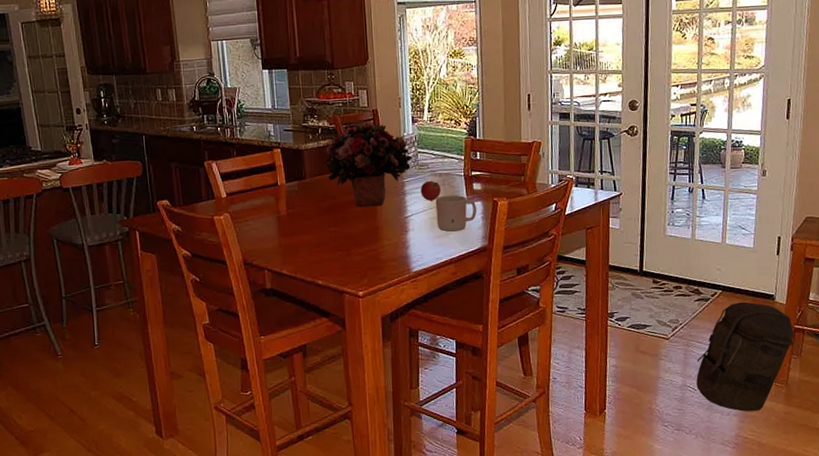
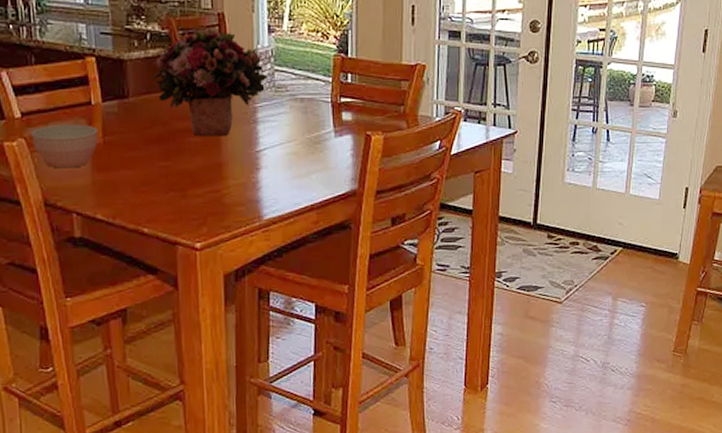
bowl: none [233,201,284,236] -> present [30,125,99,169]
fruit: present [420,180,441,201] -> none [276,107,302,132]
mug: present [435,194,477,232] -> none [295,125,346,171]
backpack: present [696,302,794,412] -> none [589,261,696,385]

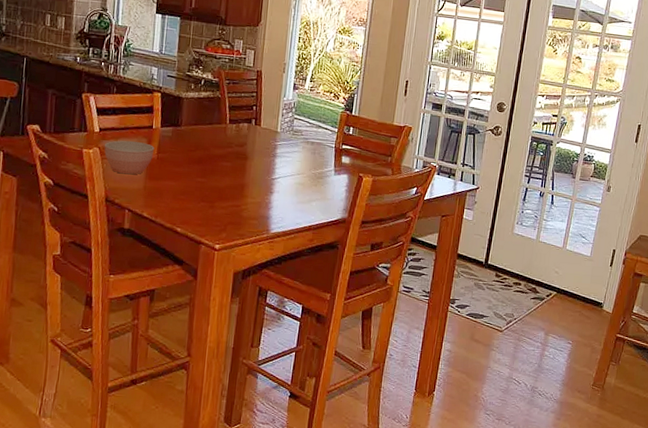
bouquet: present [151,29,268,137] -> none [200,81,288,164]

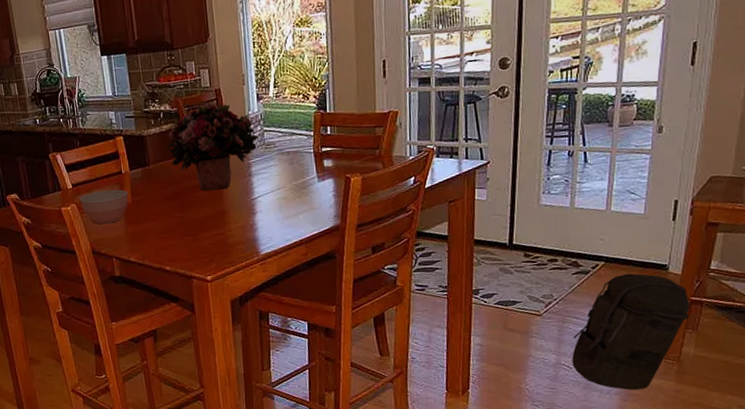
bouquet: none [200,81,288,164] -> present [165,103,259,191]
backpack: none [521,305,616,411] -> present [572,273,690,390]

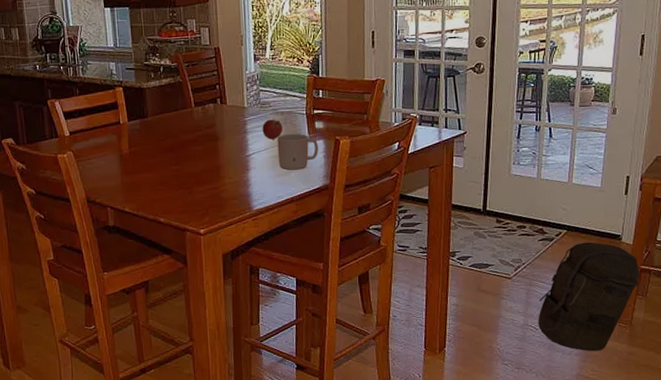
bowl: present [79,189,129,225] -> none [76,139,126,174]
bouquet: present [165,103,259,191] -> none [164,60,254,145]
fruit: none [267,159,289,181] -> present [262,119,283,140]
mug: none [283,173,329,212] -> present [277,133,319,170]

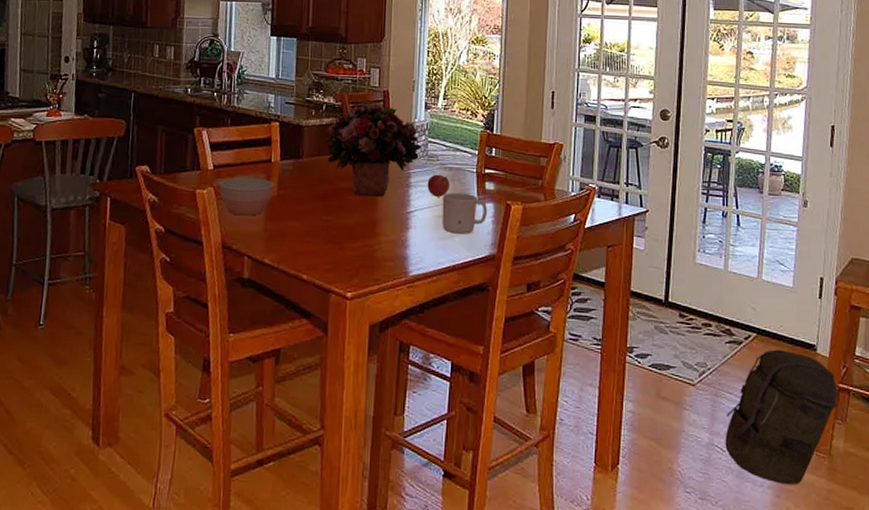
bowl: none [76,139,126,174] -> present [219,178,274,216]
bouquet: none [164,60,254,145] -> present [323,103,422,197]

